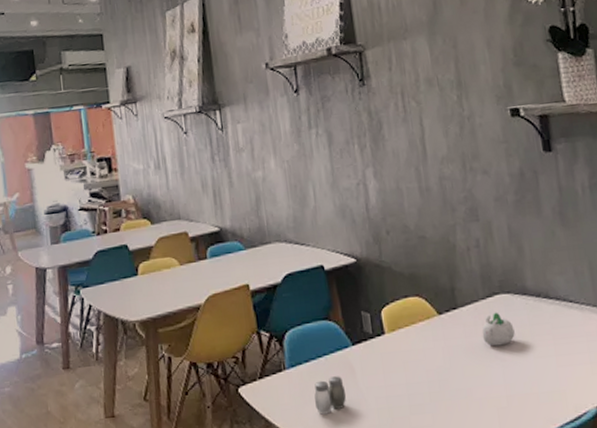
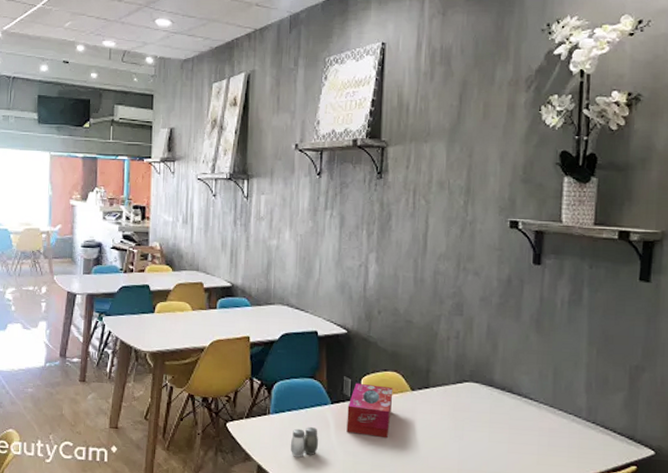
tissue box: none [371,315,423,376] -> present [346,383,393,438]
succulent planter: present [482,312,515,347] -> none [446,397,476,426]

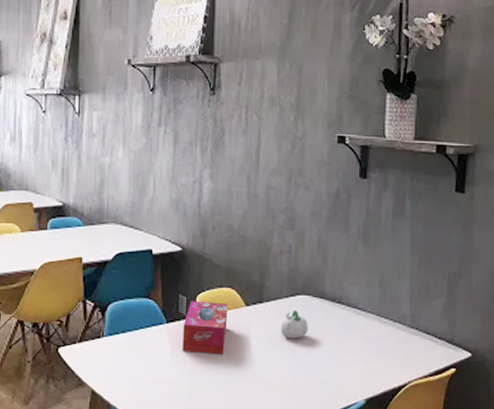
salt and pepper shaker: present [291,427,318,458] -> none [126,348,154,380]
succulent planter: none [446,397,476,426] -> present [280,310,308,339]

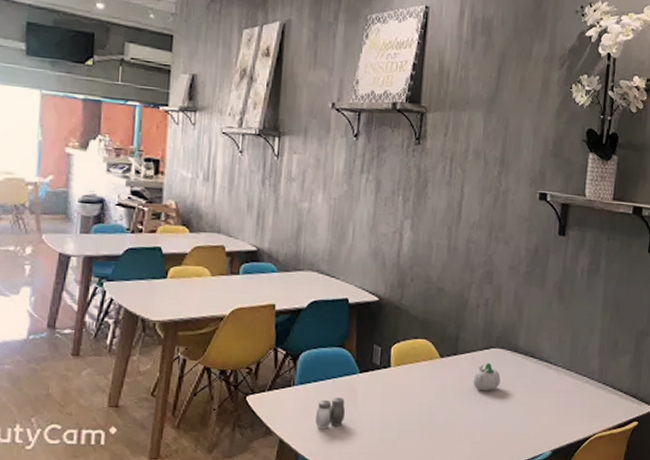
salt and pepper shaker: none [126,348,154,380] -> present [316,397,345,429]
tissue box: present [182,300,228,355] -> none [374,351,423,406]

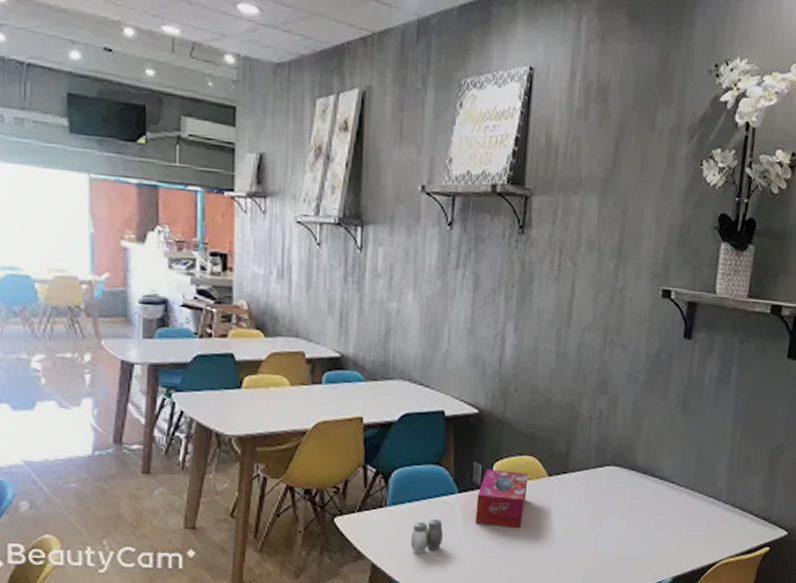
tissue box: none [374,351,423,406] -> present [475,469,529,529]
succulent planter: present [473,362,501,391] -> none [585,482,616,513]

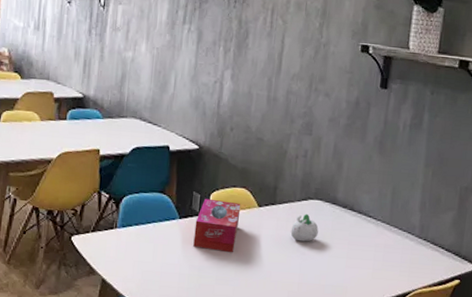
salt and pepper shaker: present [411,519,443,553] -> none [136,241,165,272]
succulent planter: none [585,482,616,513] -> present [290,213,319,242]

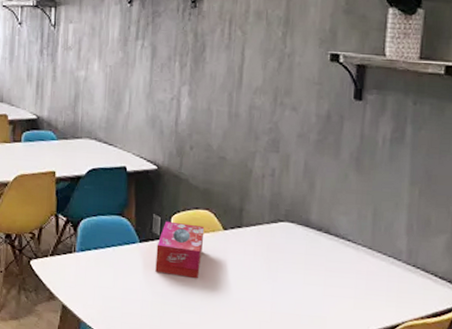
succulent planter: present [290,213,319,242] -> none [260,237,291,268]

